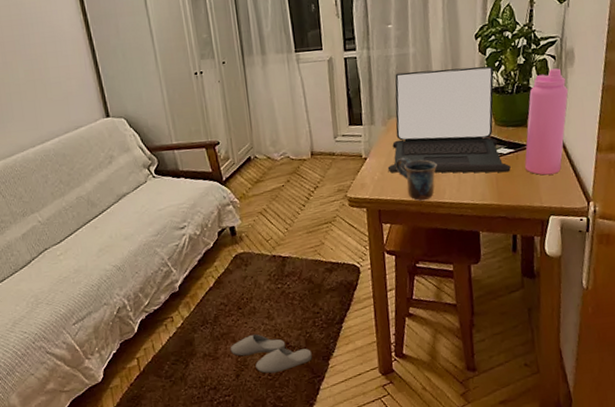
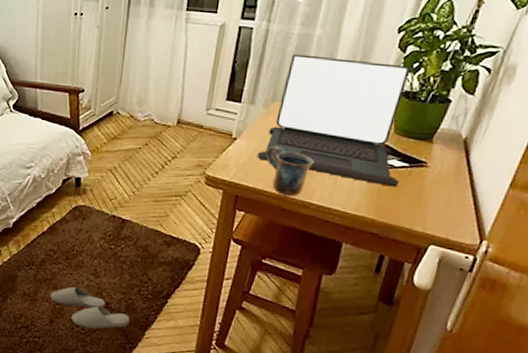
water bottle: present [524,68,569,176] -> none [415,83,497,201]

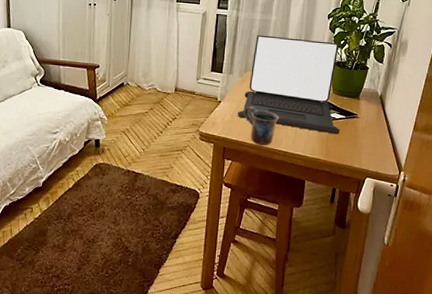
slippers: present [49,286,130,329] -> none [76,235,146,272]

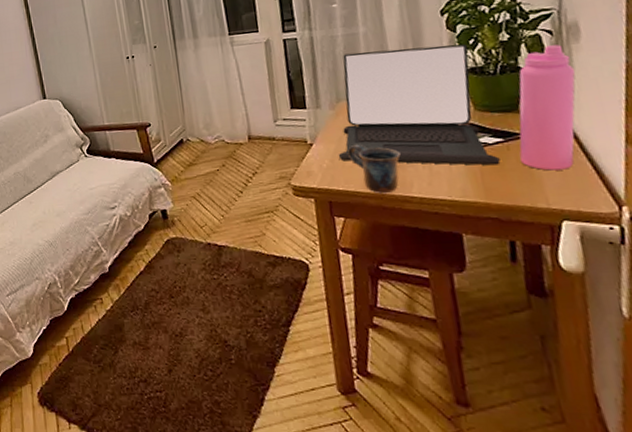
water bottle: none [351,55,398,143] -> present [518,44,576,171]

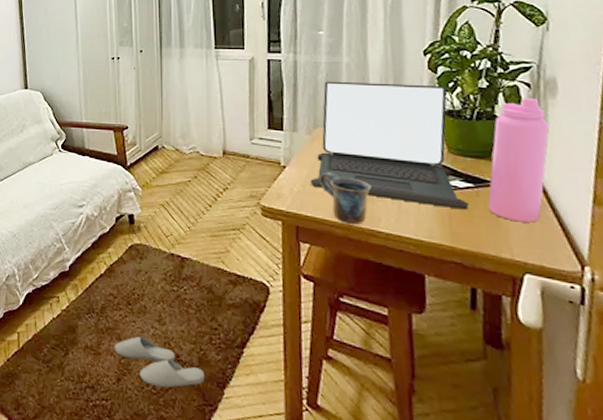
slippers: none [161,326,255,373] -> present [114,336,205,388]

